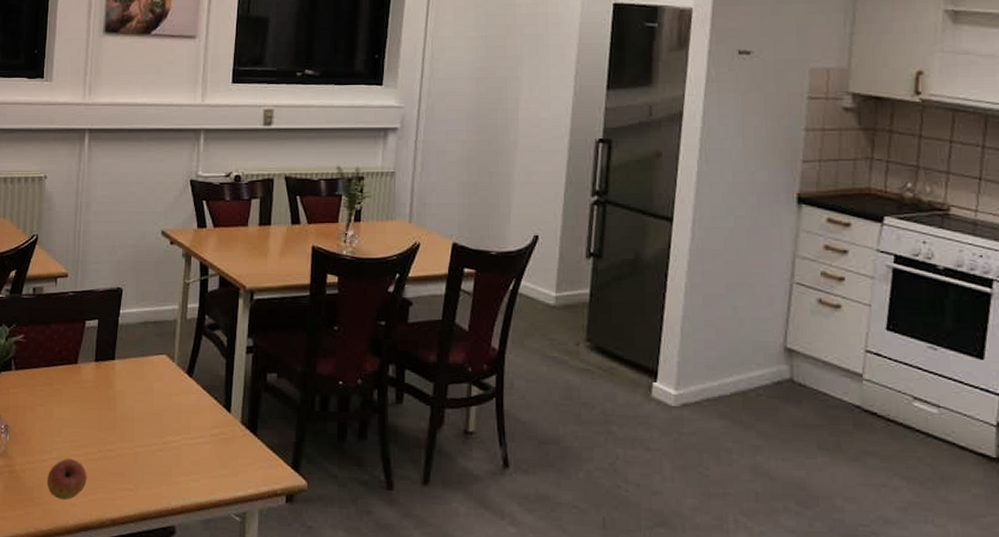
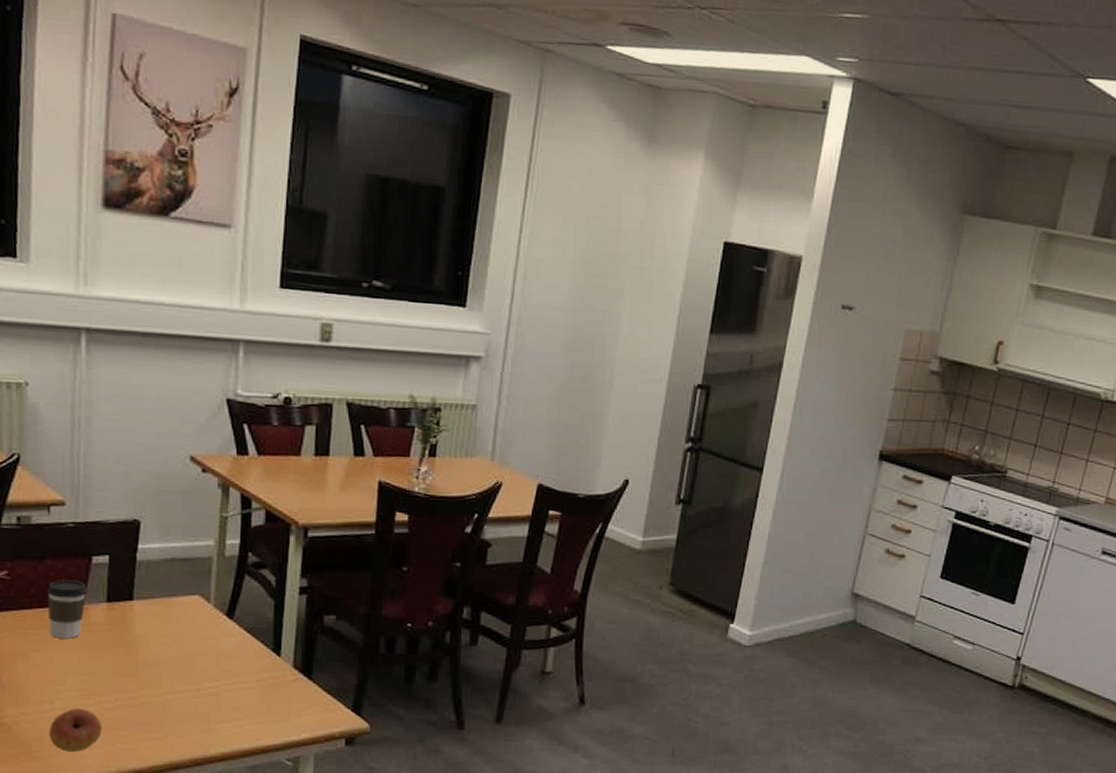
coffee cup: none [51,342,81,394] -> present [46,580,87,639]

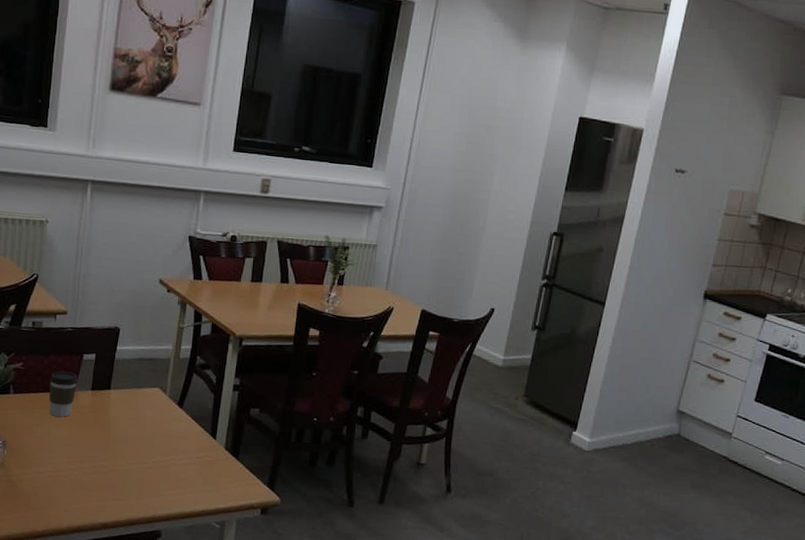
fruit: present [50,708,102,752] -> none [43,472,81,506]

